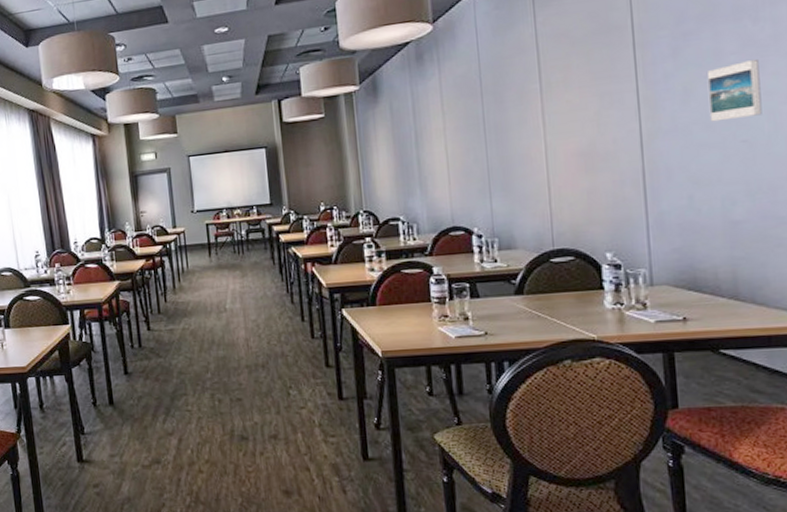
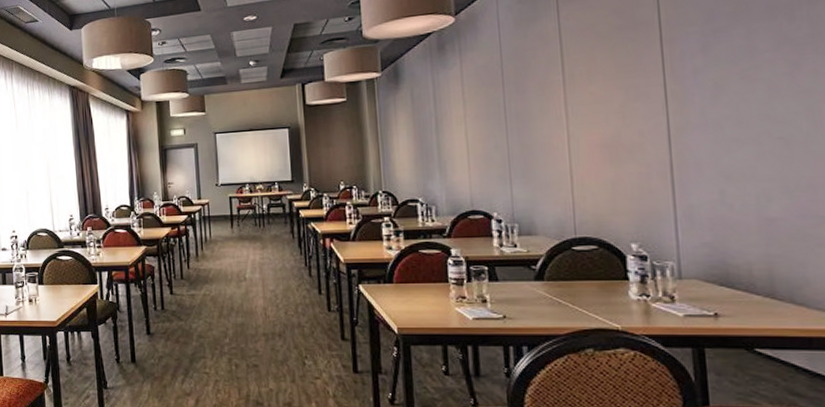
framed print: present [706,58,762,122] -> none [739,56,800,118]

